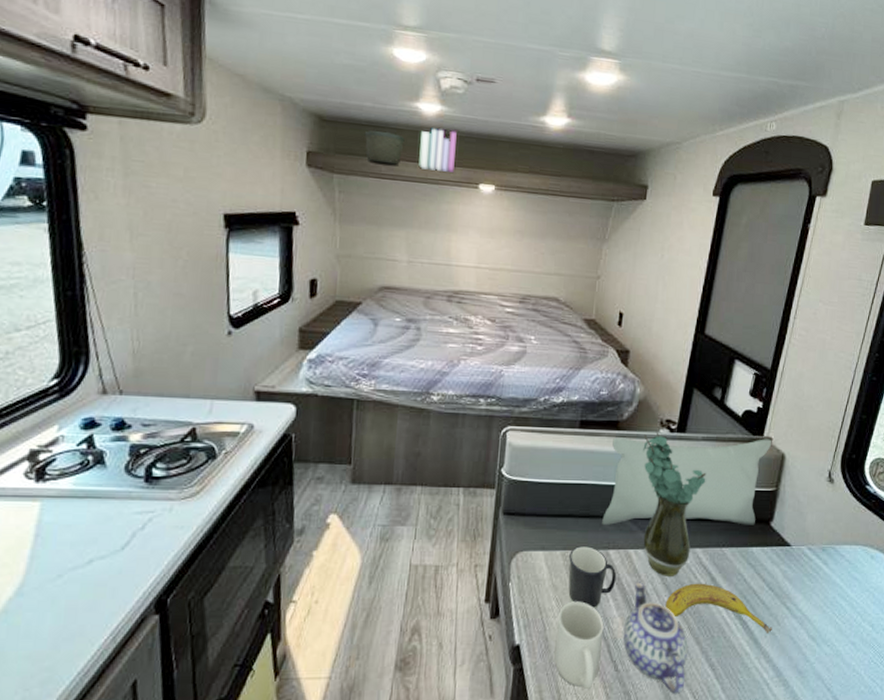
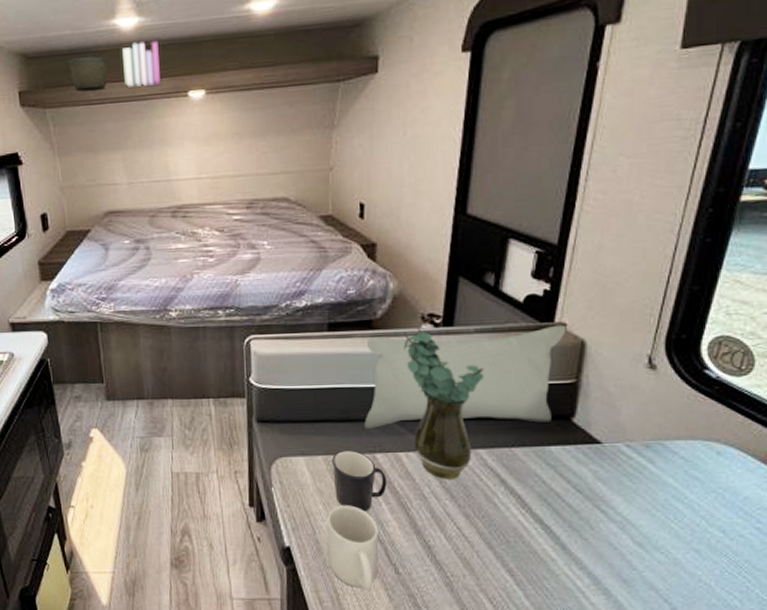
teapot: present [623,582,688,695] -> none [400,485,479,600]
fruit: present [665,583,772,633] -> none [447,485,584,538]

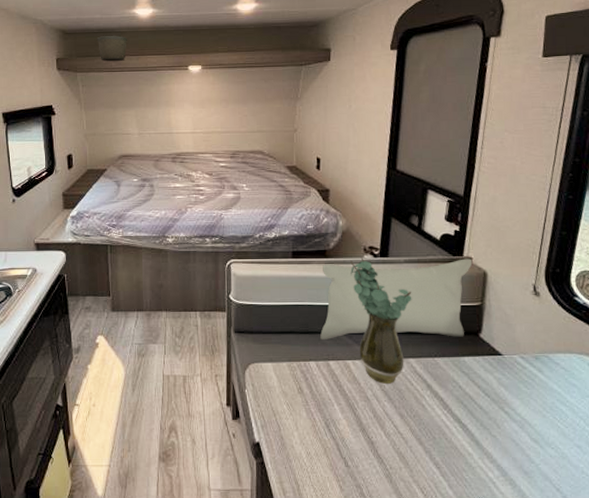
books: present [122,40,161,88] -> none [139,27,168,61]
mug: present [327,505,379,590] -> none [290,405,332,481]
mug: present [332,449,387,513] -> none [295,357,338,412]

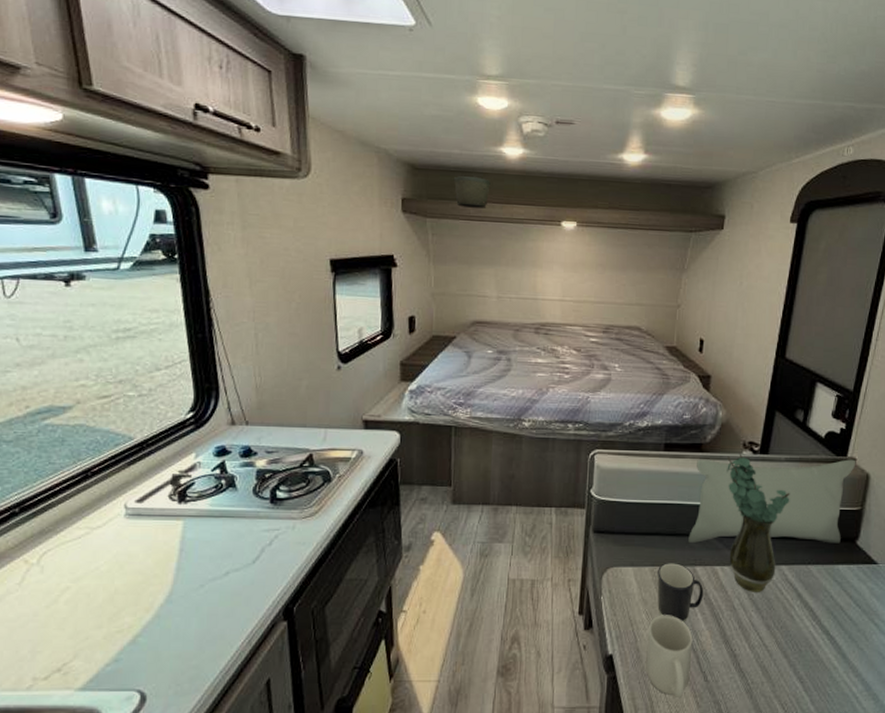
mug: none [290,405,332,481] -> present [646,615,693,697]
mug: none [295,357,338,412] -> present [657,562,704,623]

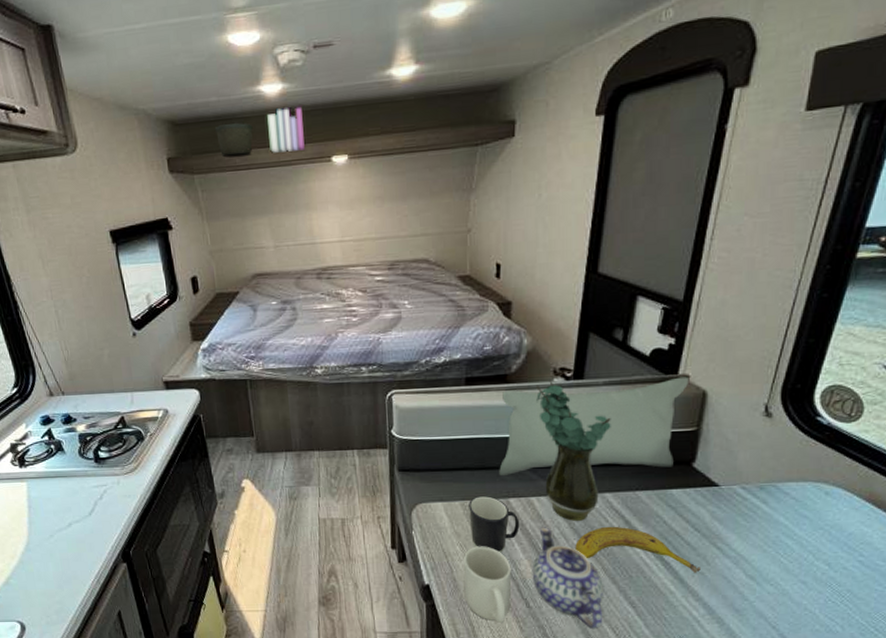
books: none [503,170,540,213] -> present [267,106,305,154]
teapot: none [711,597,776,706] -> present [532,527,603,630]
fruit: none [752,599,860,648] -> present [575,526,701,573]

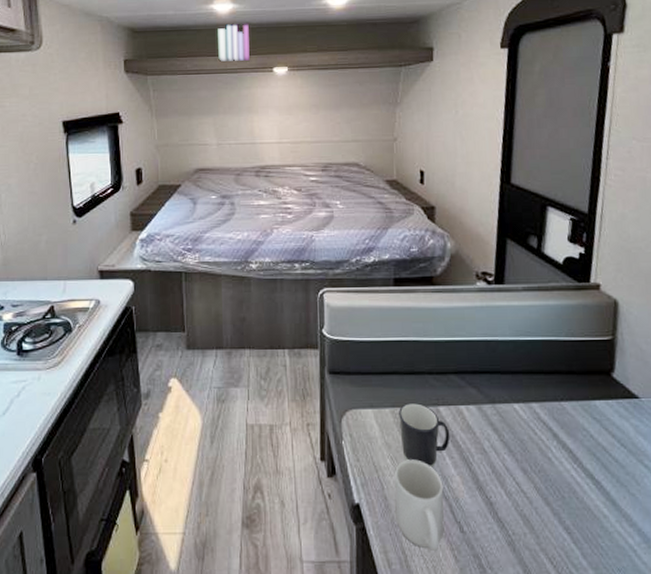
basket: present [214,123,253,158] -> none [169,34,204,64]
cushion: present [499,376,690,475] -> none [428,285,601,381]
teapot: present [532,527,603,630] -> none [464,439,539,560]
vase: present [536,380,611,521] -> none [461,284,533,433]
fruit: present [575,526,701,573] -> none [506,439,631,494]

